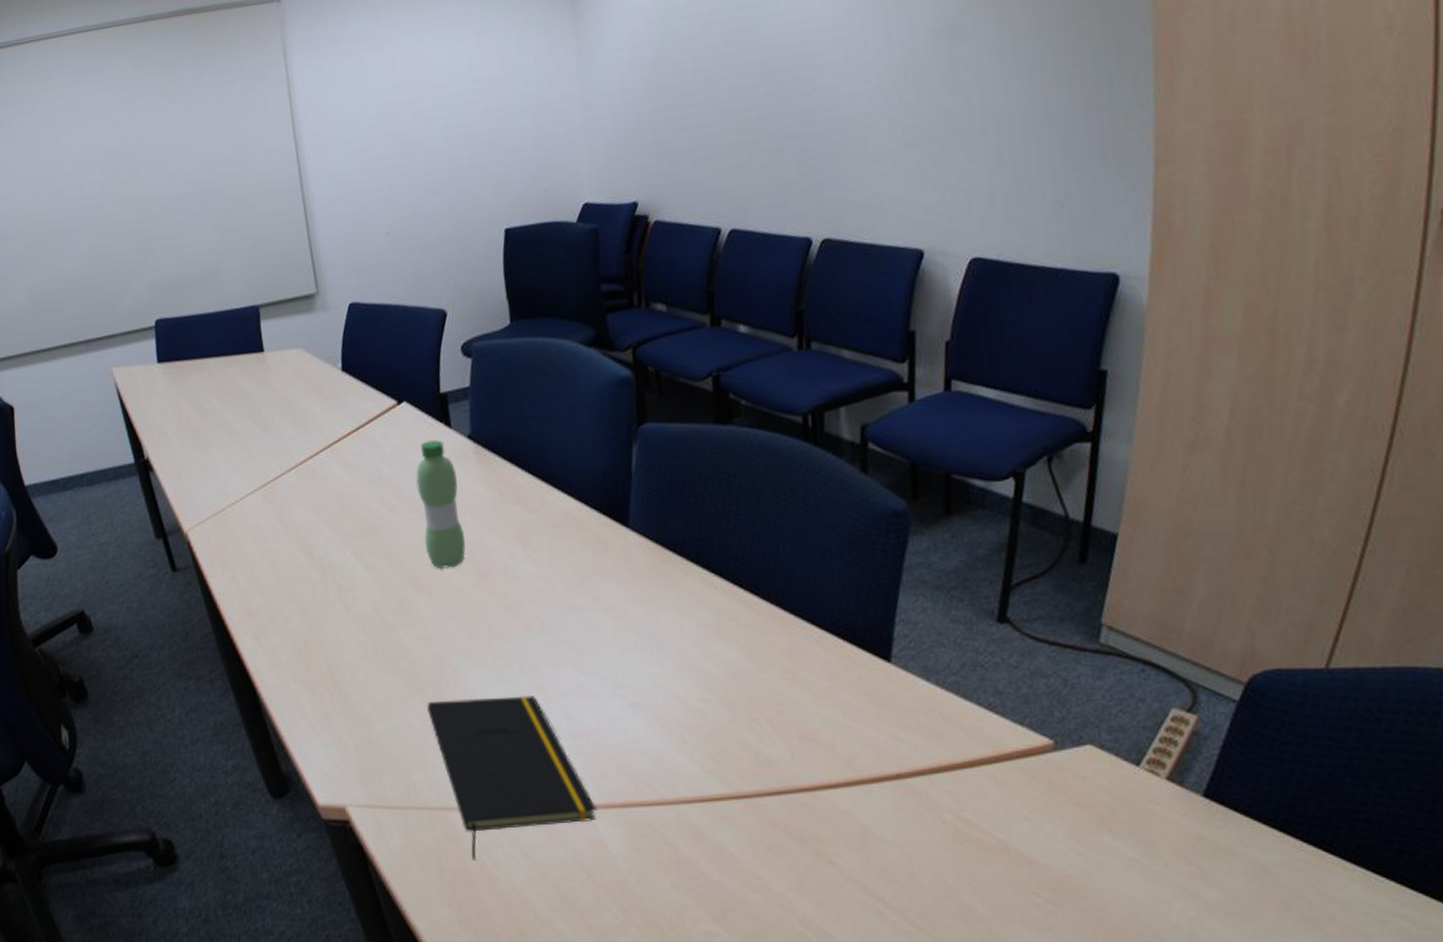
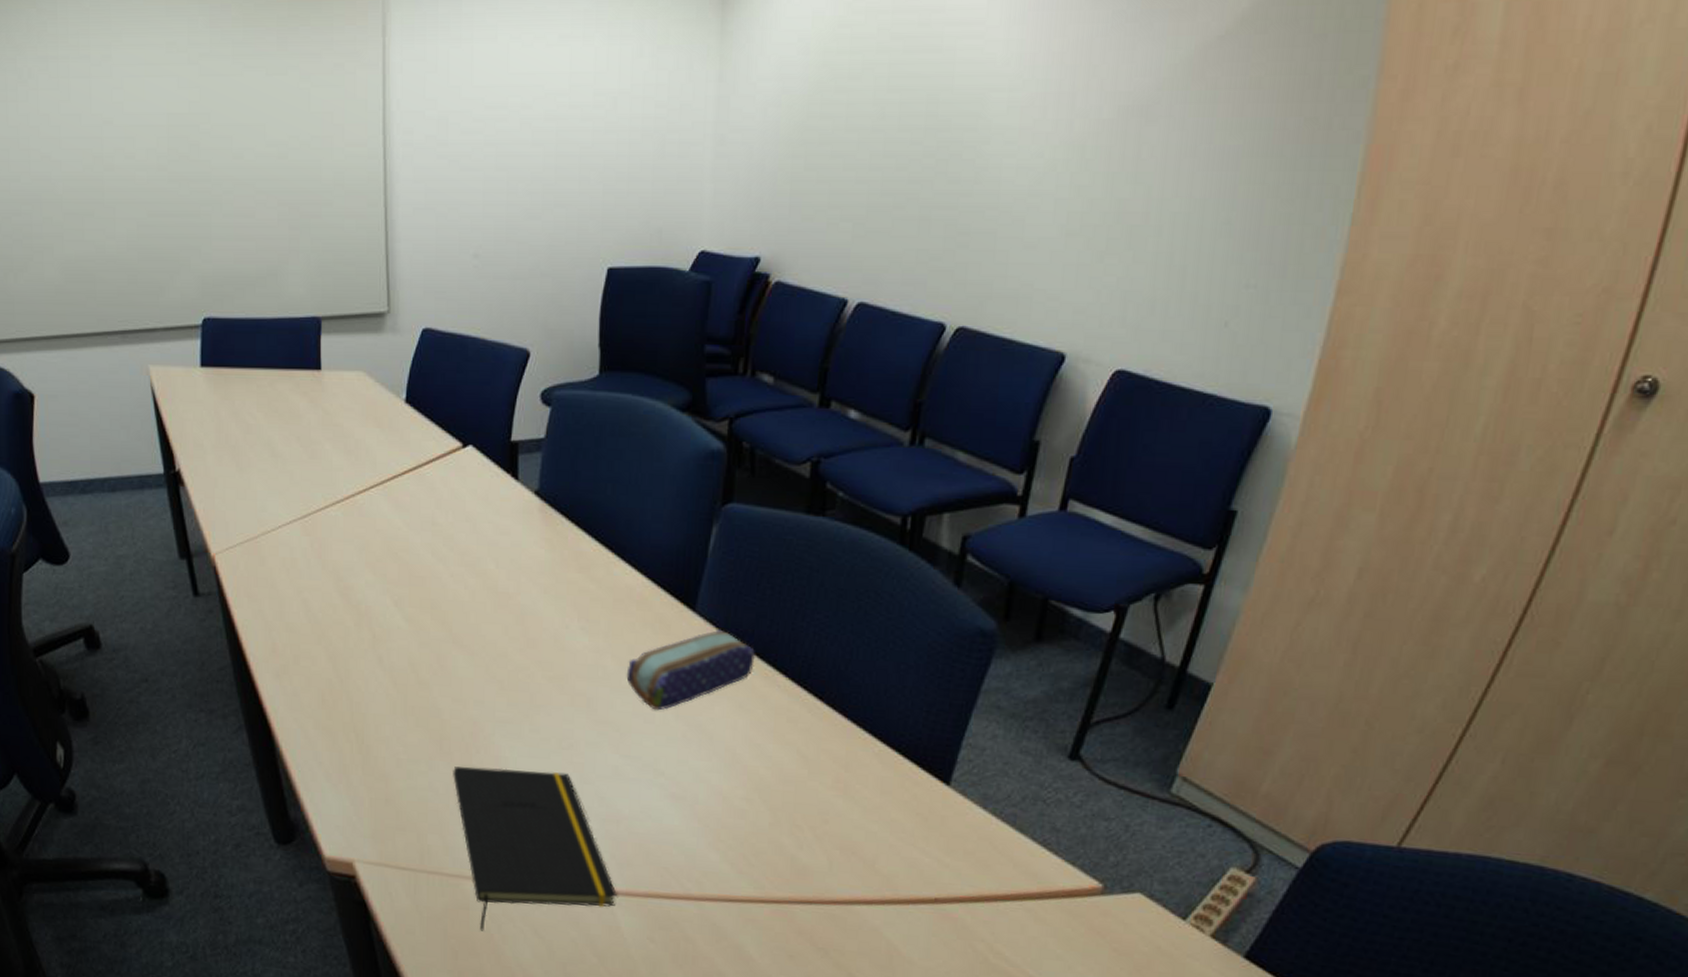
water bottle: present [416,440,466,569] -> none [472,491,518,630]
pencil case: none [574,541,691,625] -> present [626,629,755,711]

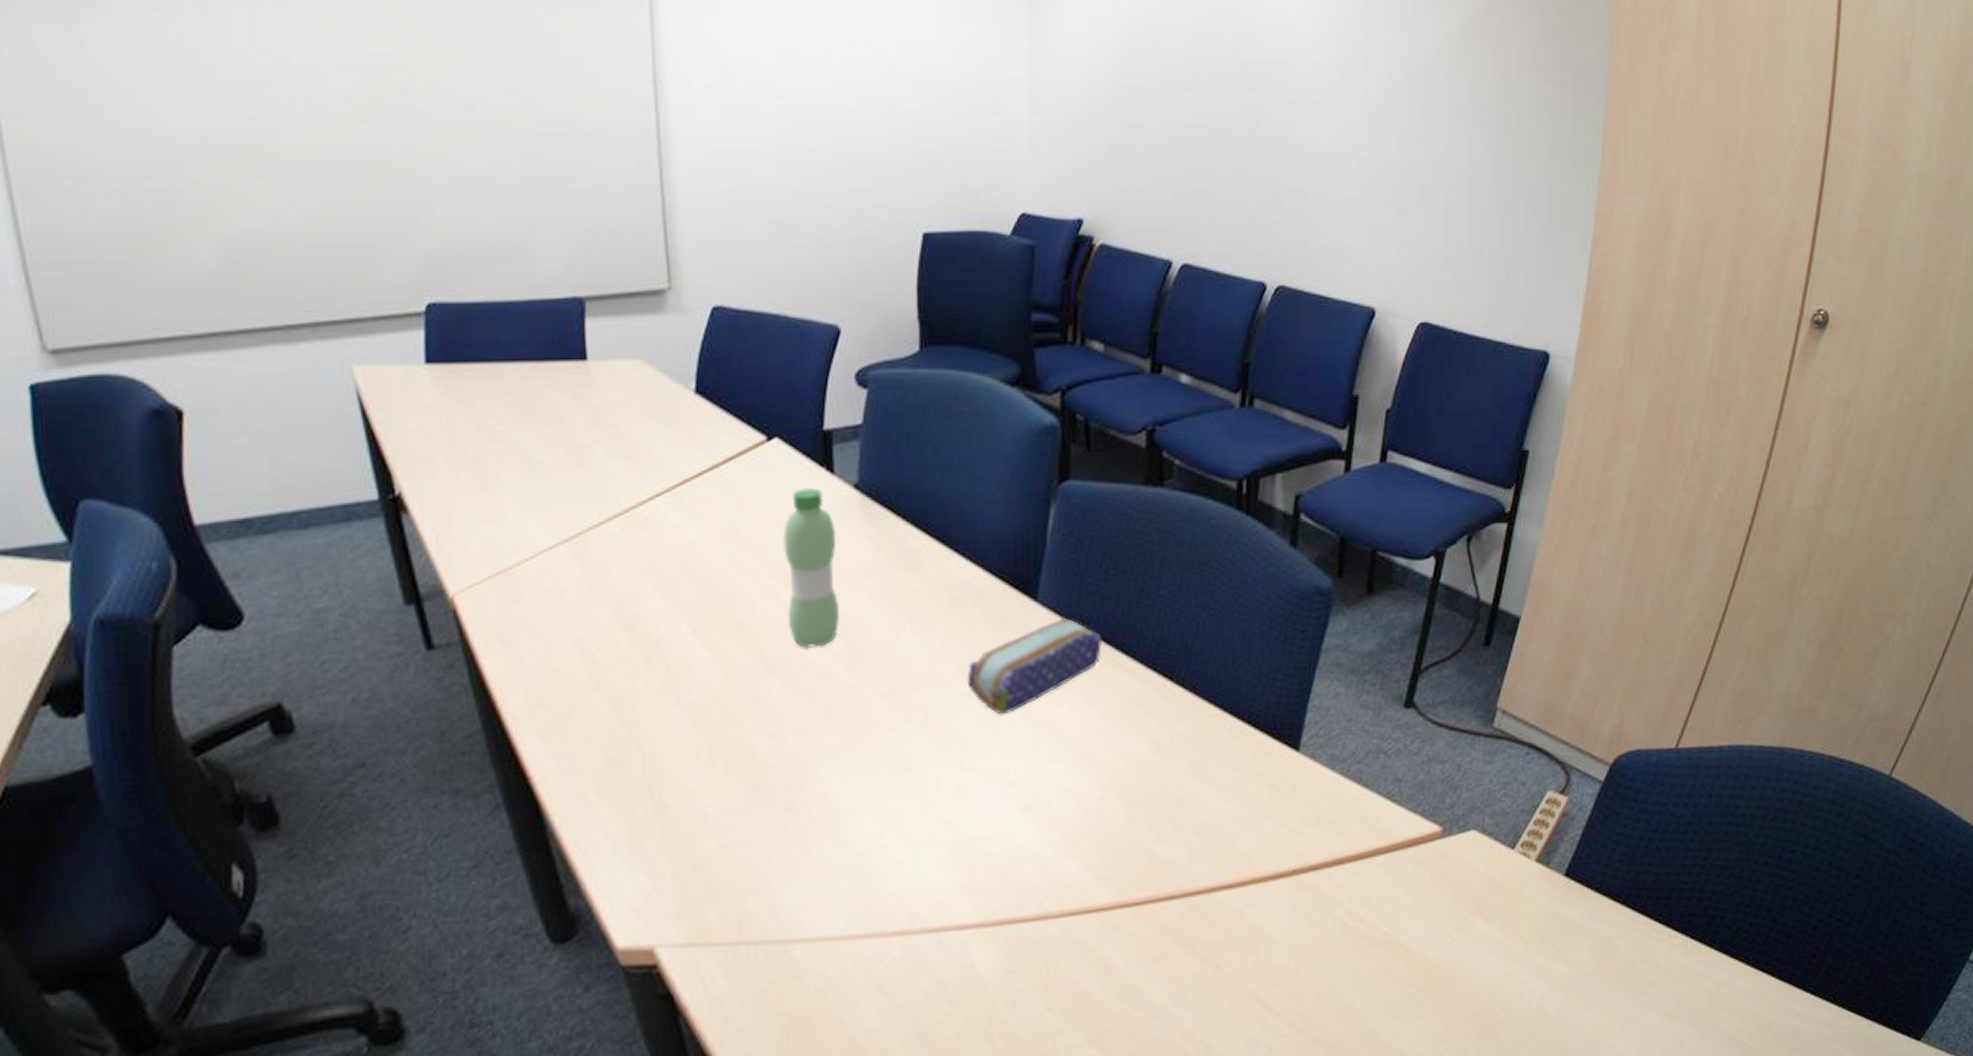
notepad: present [453,766,617,931] -> none [773,800,970,1001]
water bottle: none [472,491,518,630] -> present [783,488,839,648]

